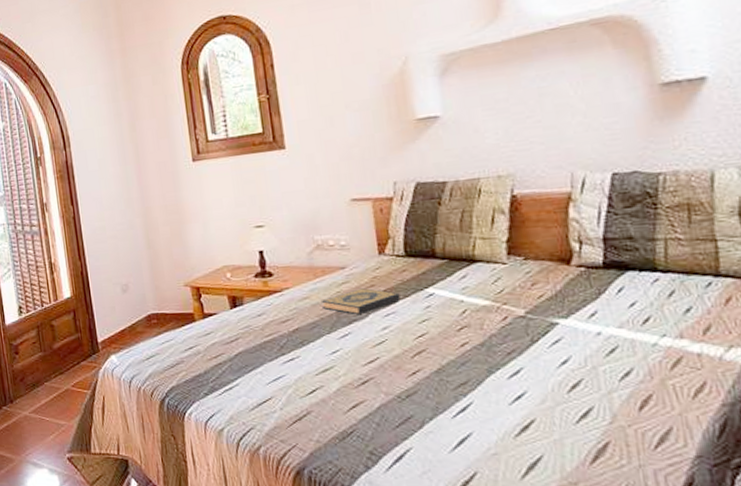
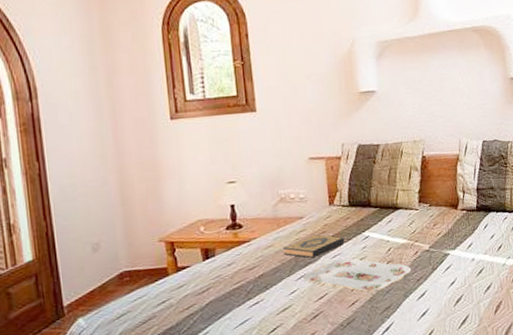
serving tray: none [347,318,499,361] -> present [303,258,412,292]

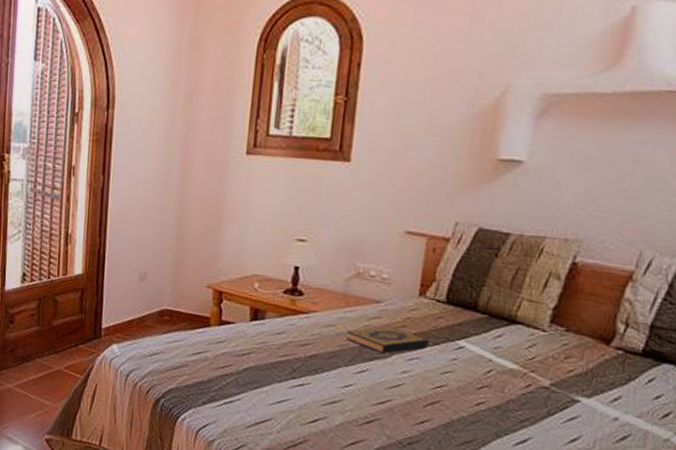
serving tray: present [303,258,412,292] -> none [363,364,516,418]

